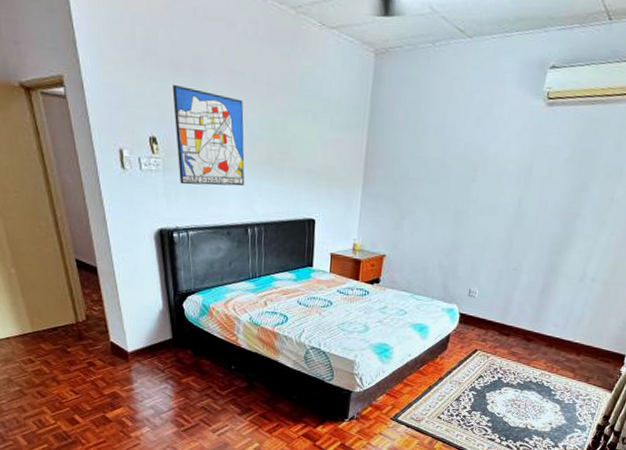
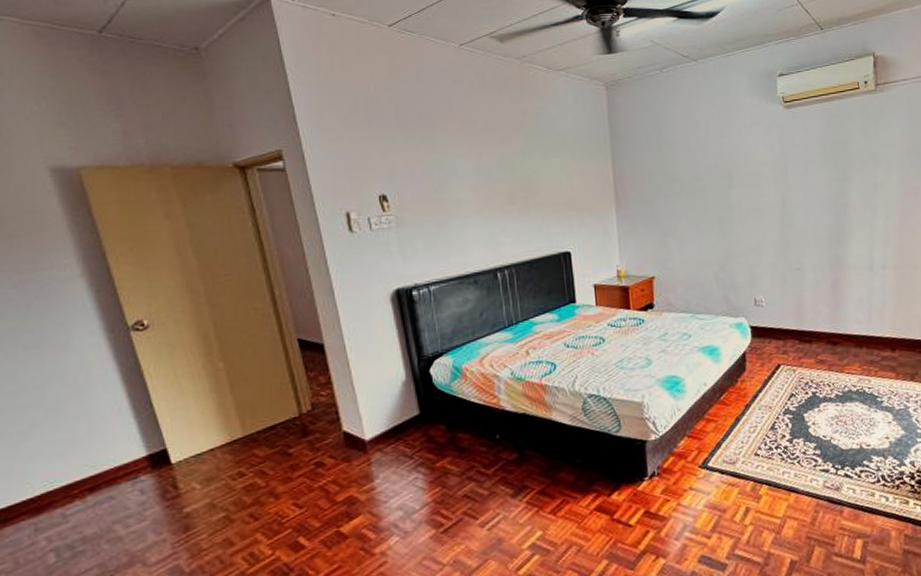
wall art: present [172,84,245,186] -> none [401,141,487,238]

